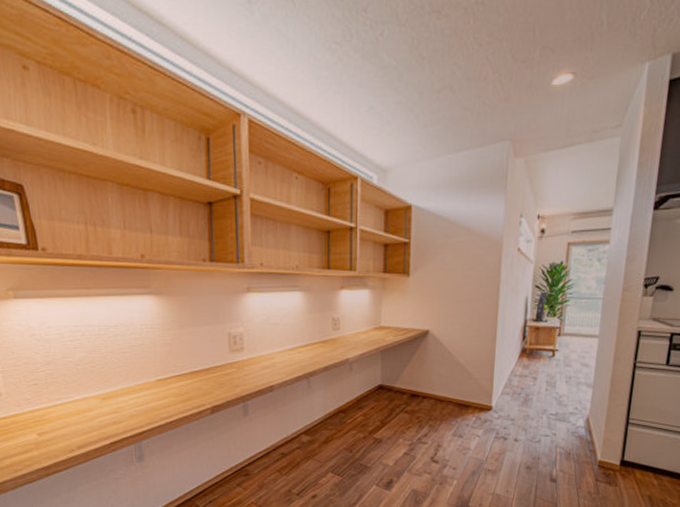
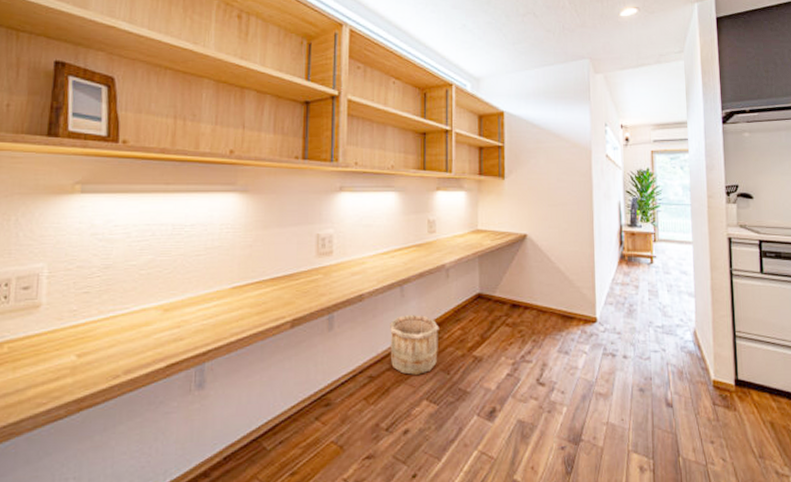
wooden bucket: none [298,403,343,453] -> present [390,315,439,375]

